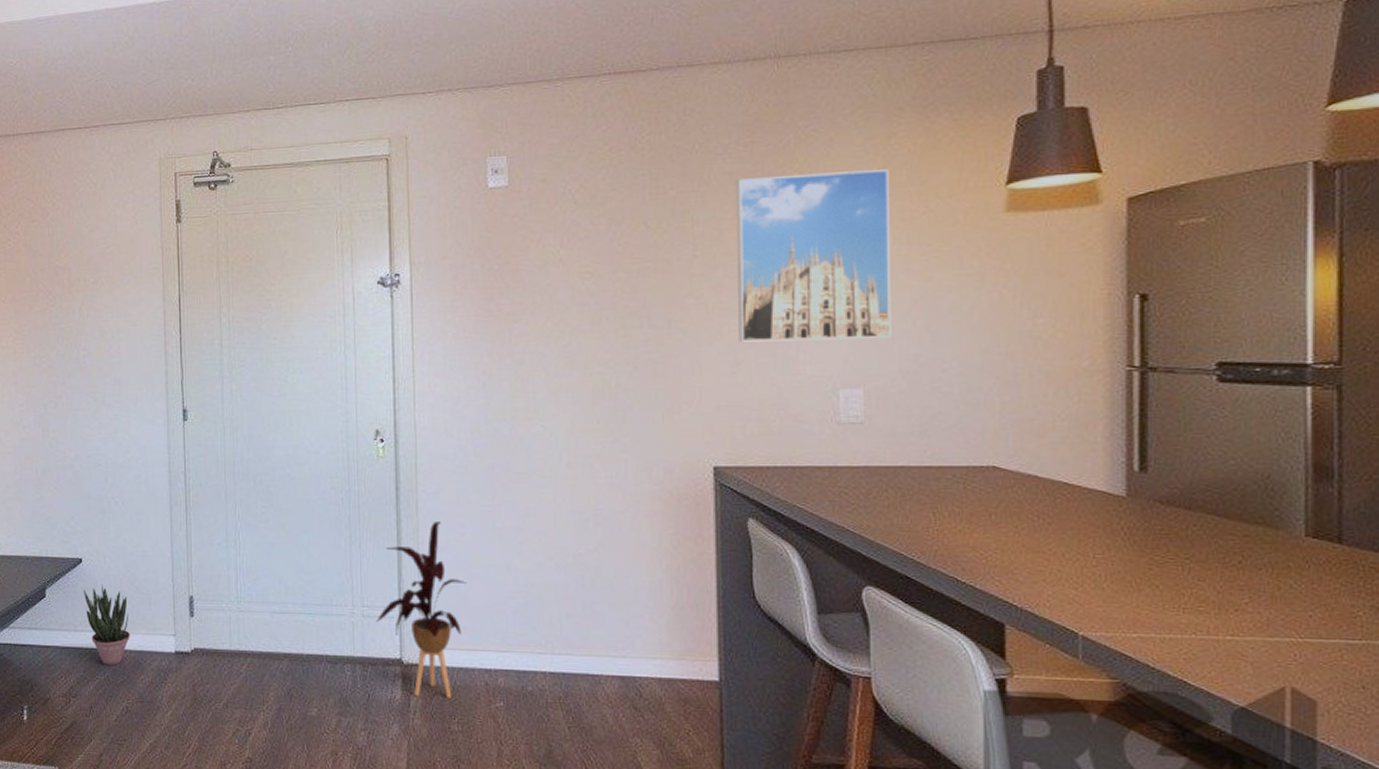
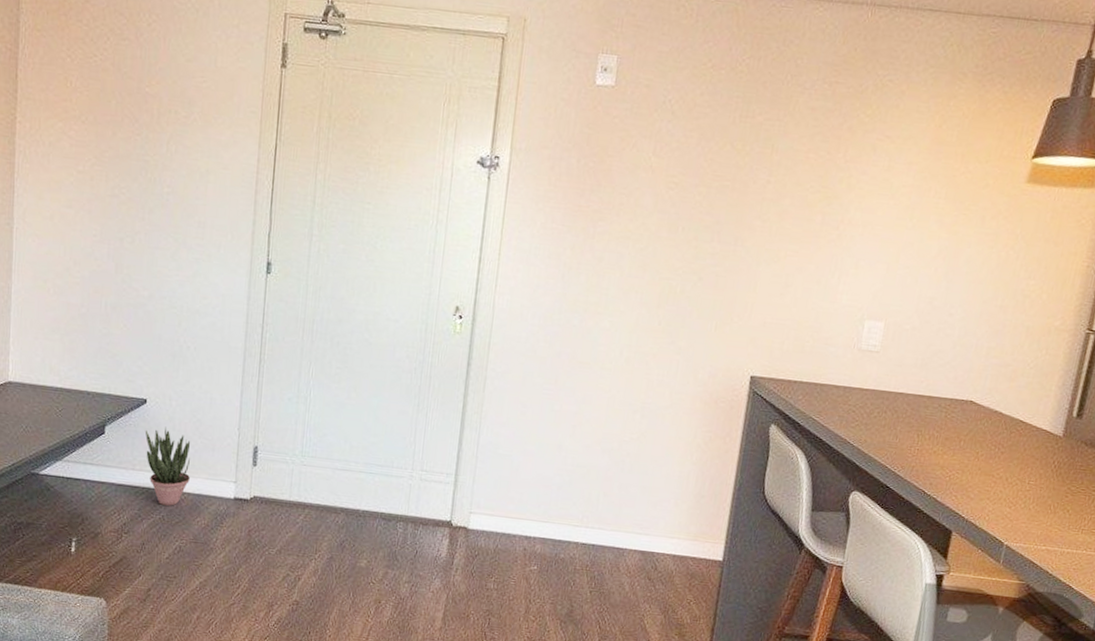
house plant: present [375,521,467,698] -> none [432,399,520,560]
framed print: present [736,169,891,342] -> none [792,115,944,280]

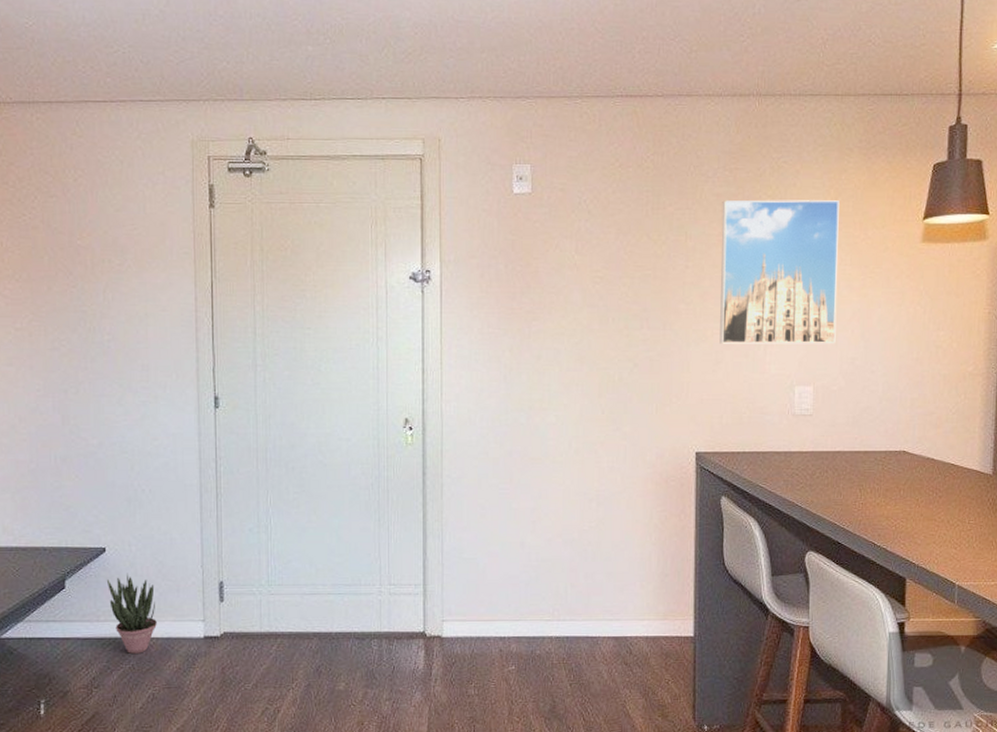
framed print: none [792,115,944,280] -> present [720,199,839,344]

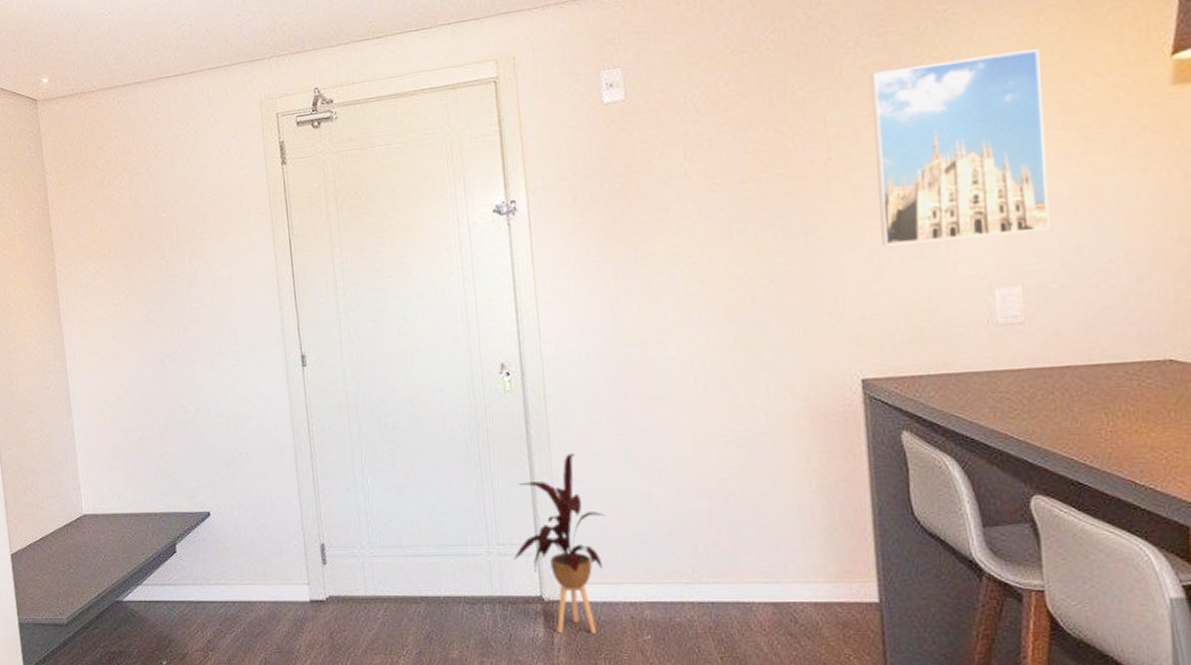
potted plant: present [106,573,157,654] -> none [213,536,264,617]
house plant: none [401,504,485,666] -> present [513,454,605,634]

